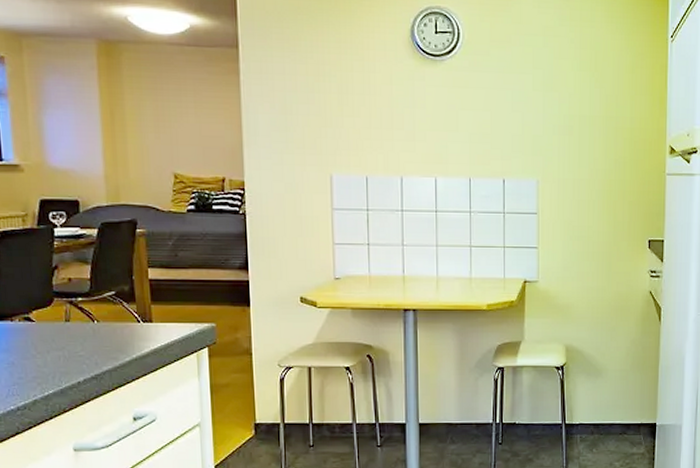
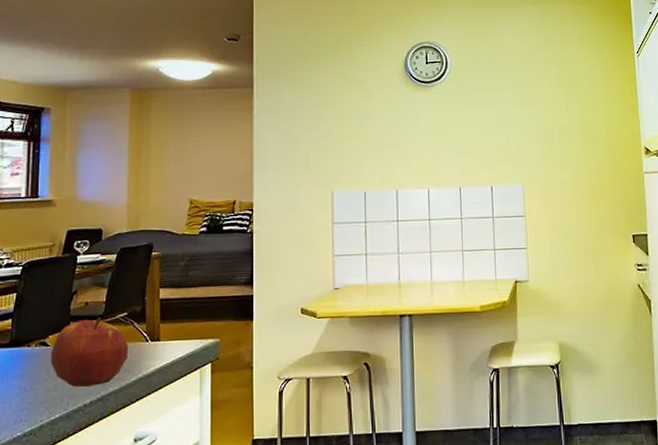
apple: none [36,294,120,364] -> present [50,317,128,387]

